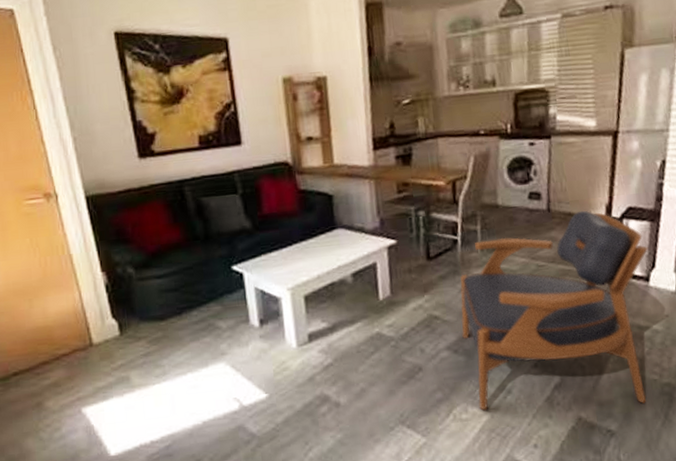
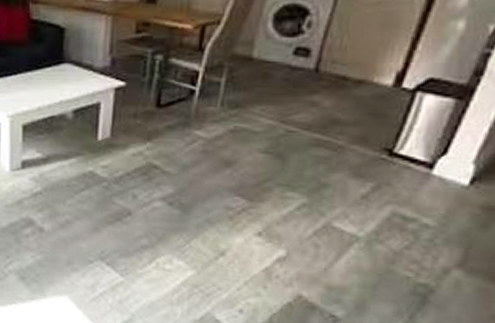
armchair: present [460,210,649,411] -> none [181,75,445,298]

